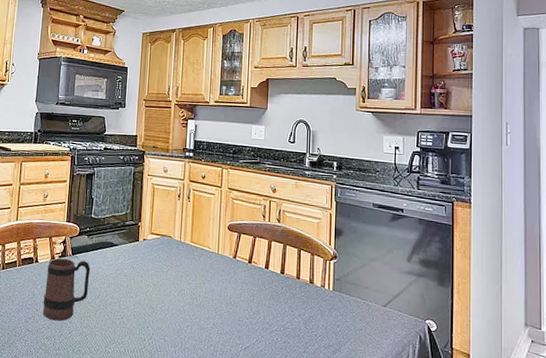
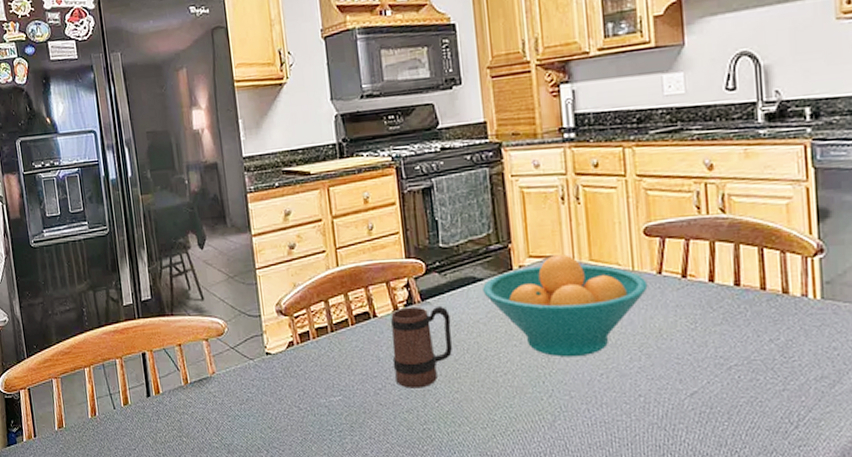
fruit bowl: none [116,235,226,311] -> present [483,254,648,357]

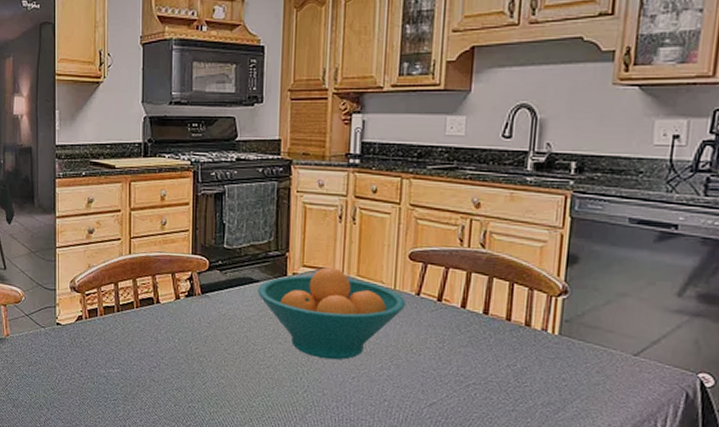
mug: present [391,305,452,389] -> none [169,297,226,371]

